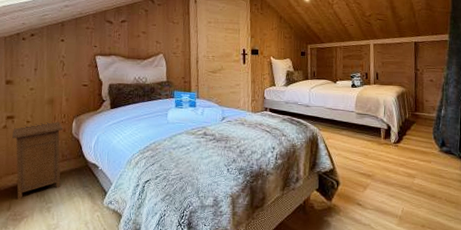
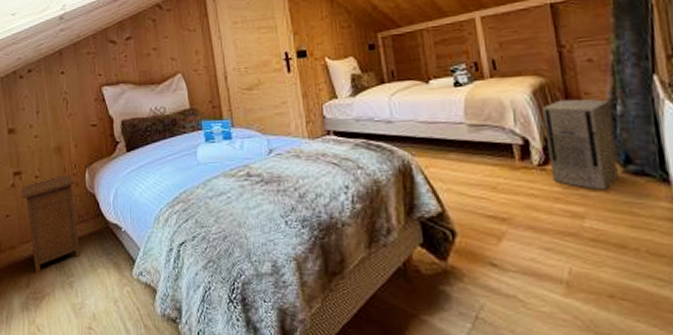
air purifier: none [400,103,439,162] -> present [542,98,619,191]

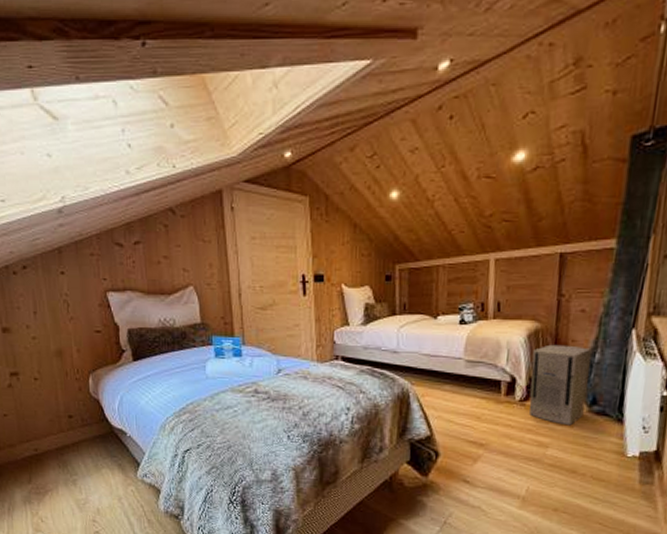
nightstand: present [22,174,81,274] -> none [20,378,84,471]

